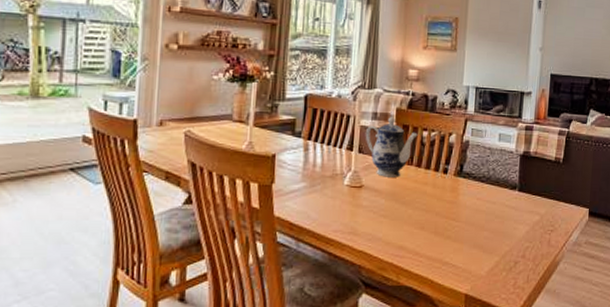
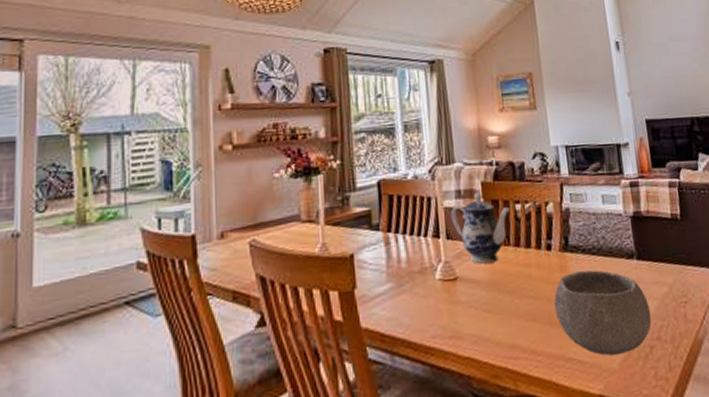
bowl: none [441,193,521,265] -> present [554,270,652,356]

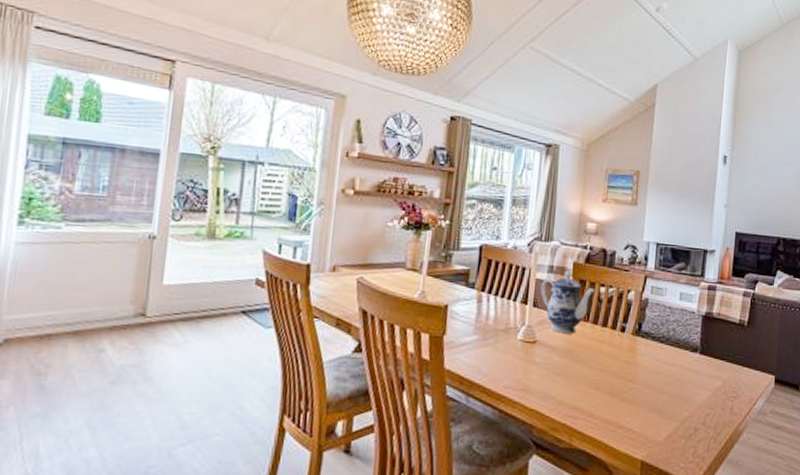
bowl: present [554,270,652,356] -> none [617,354,702,431]

